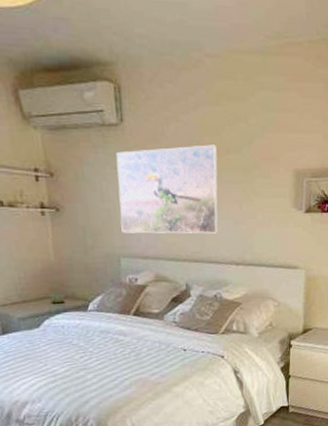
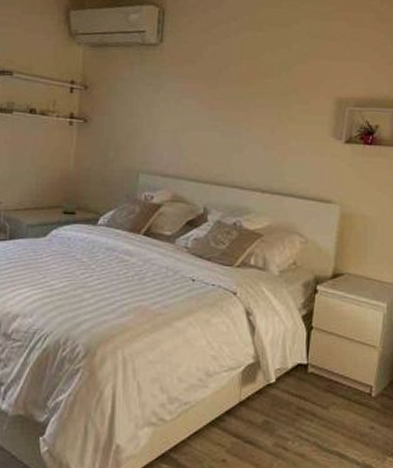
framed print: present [116,145,219,234] -> none [145,68,255,157]

